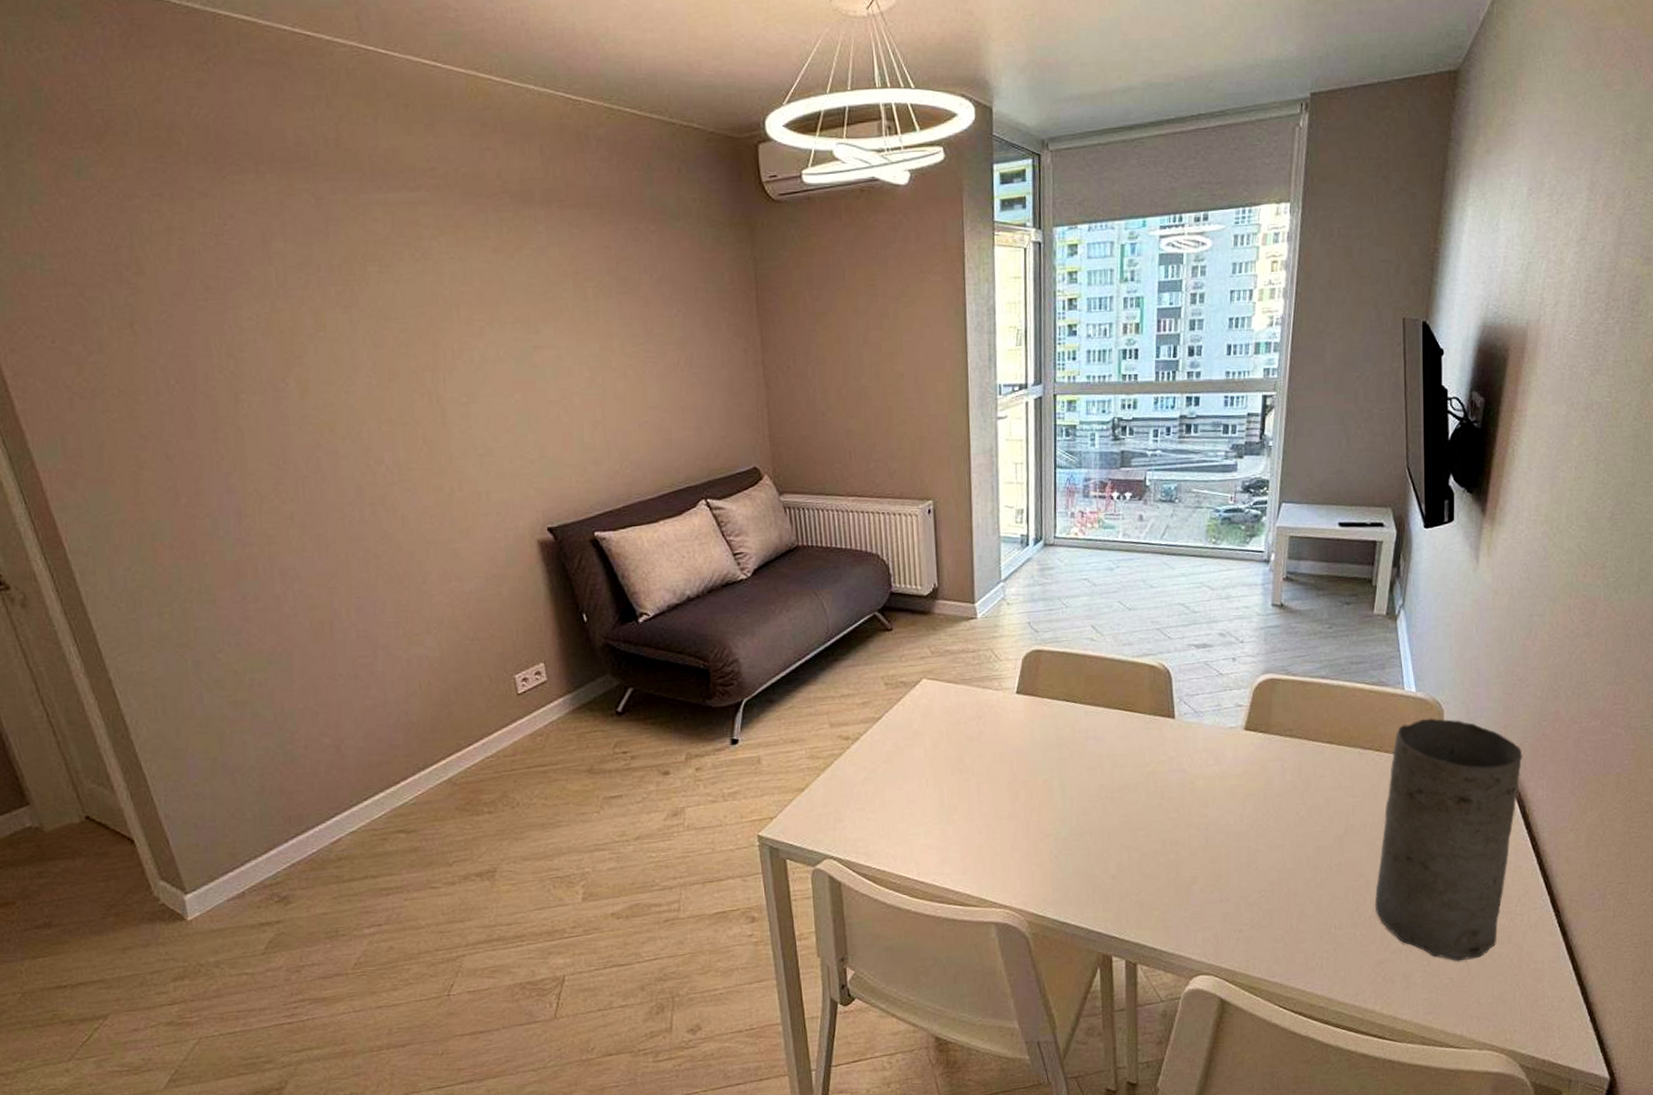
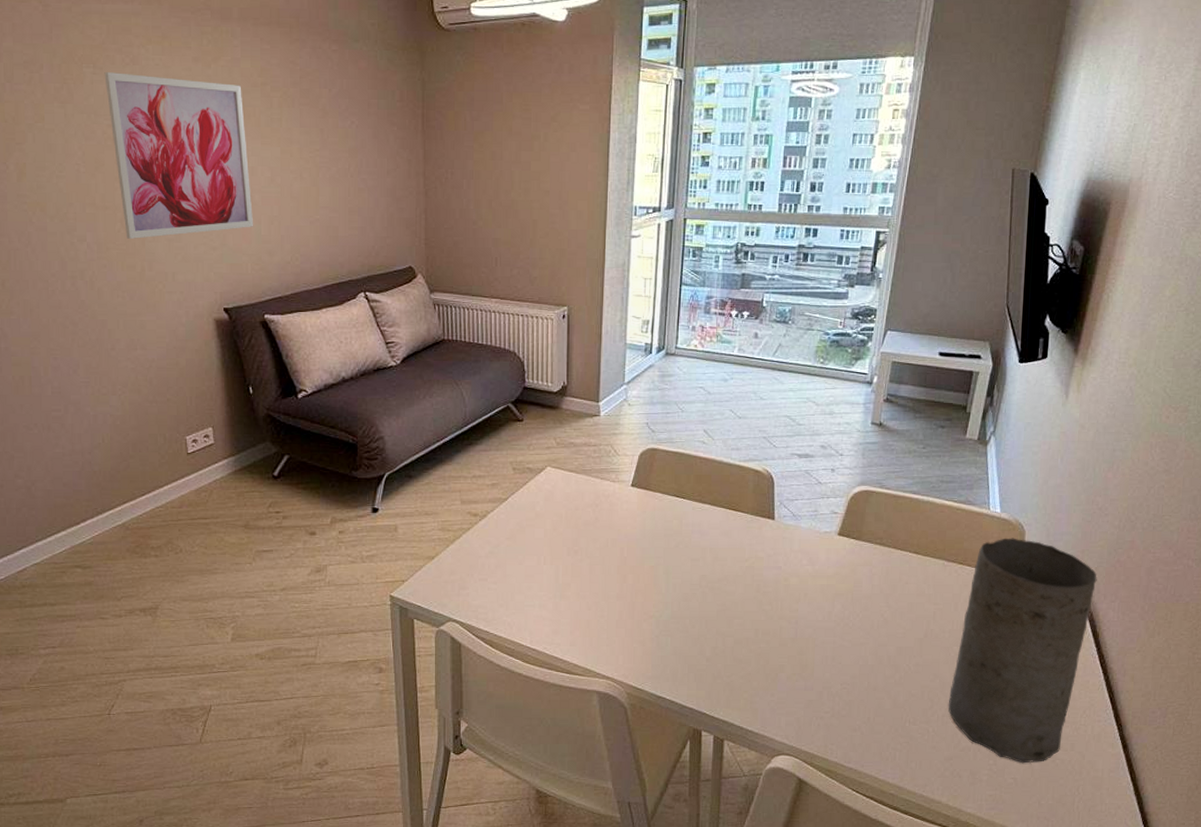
wall art: none [392,269,576,457] -> present [104,72,254,239]

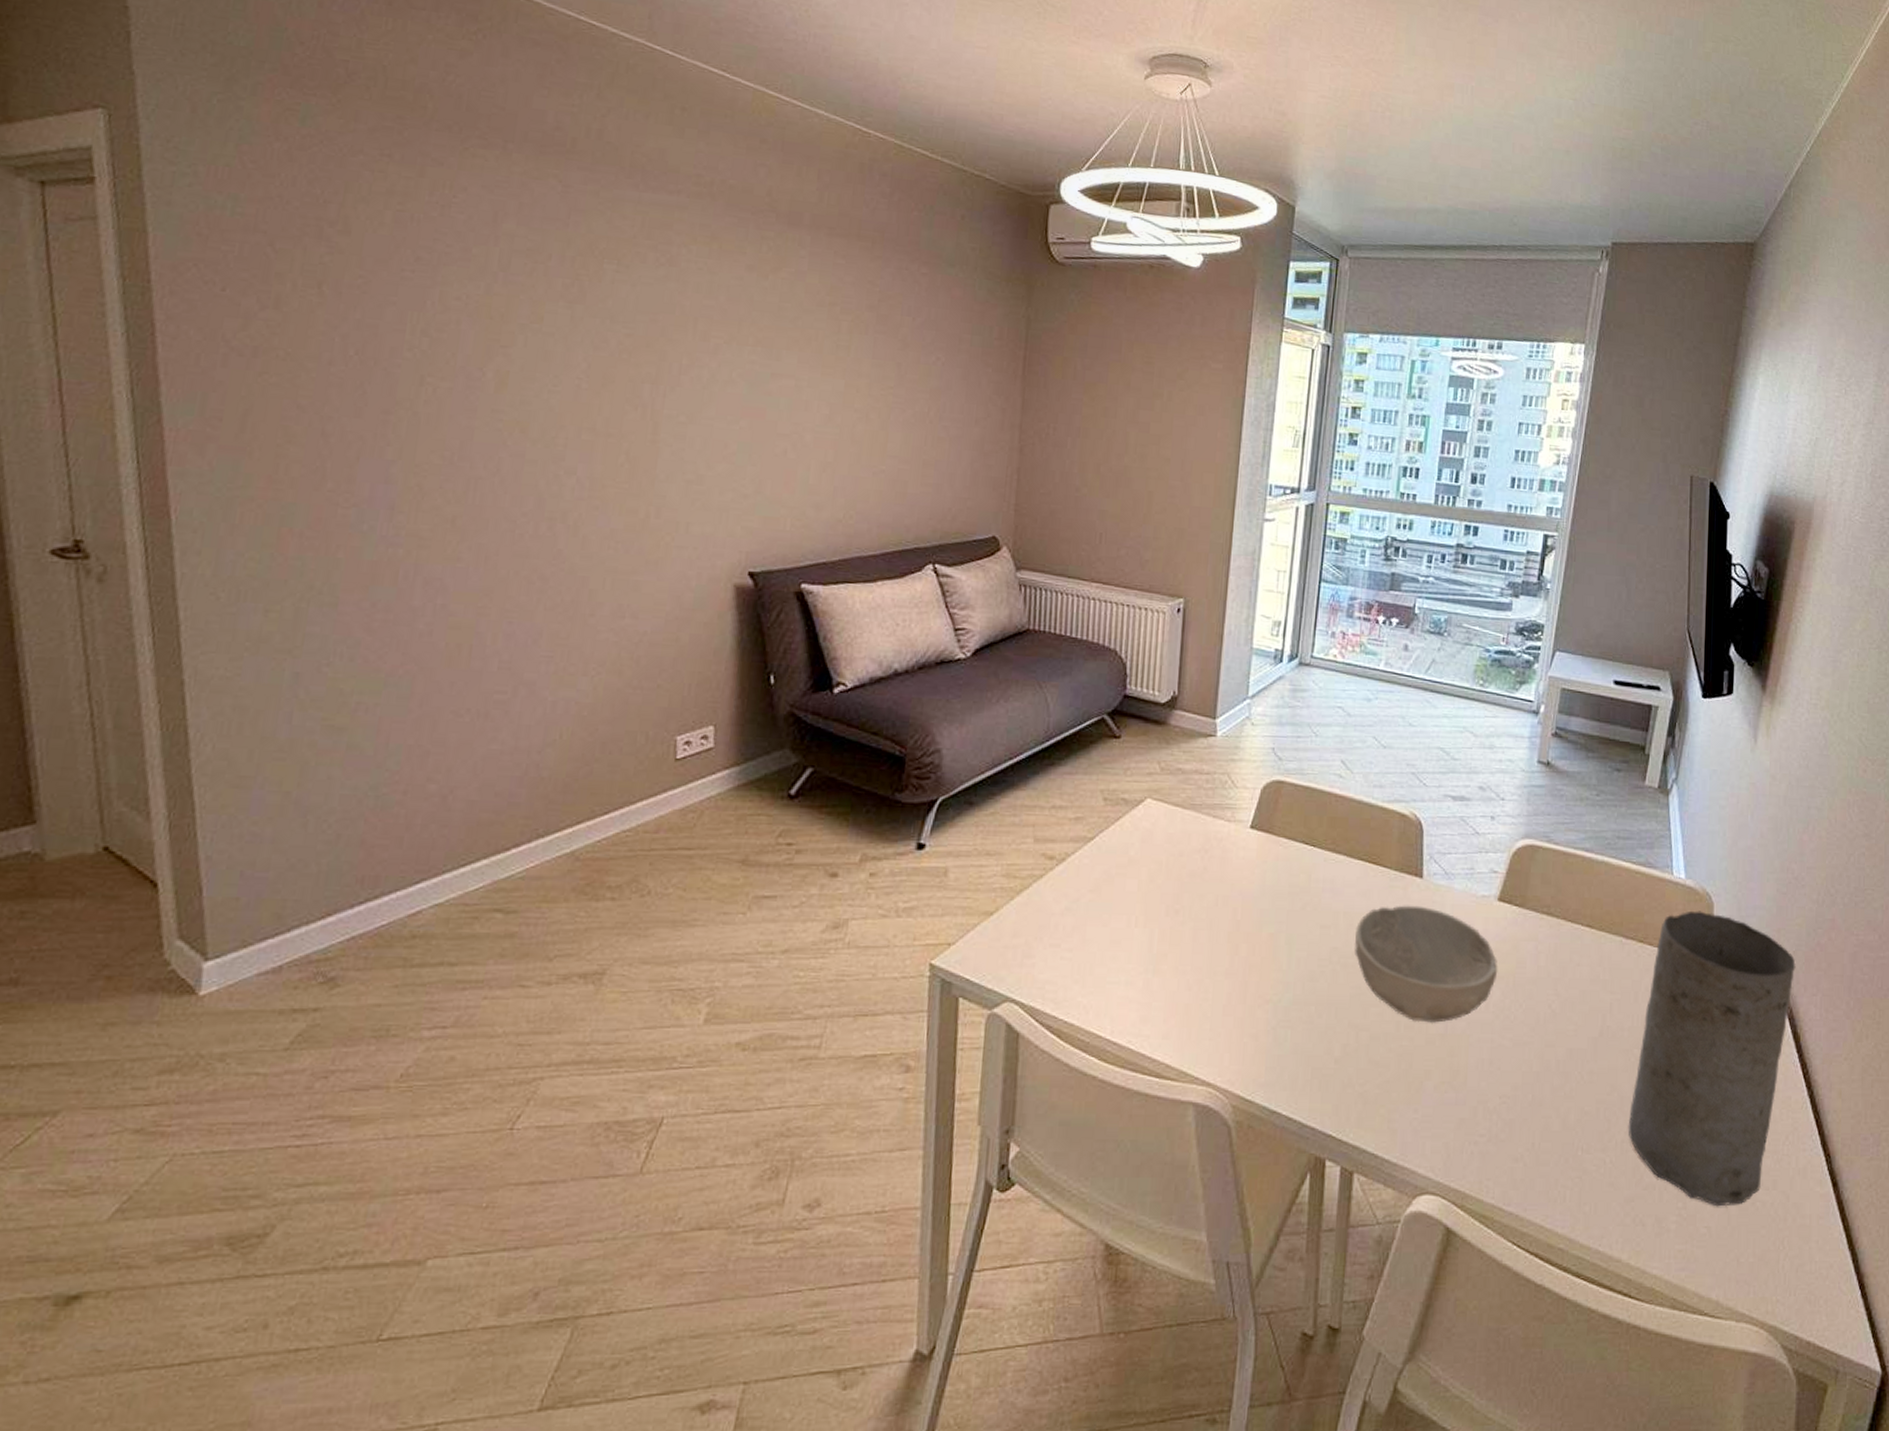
wall art: present [104,72,254,239] -> none [630,271,804,477]
bowl: none [719,541,839,630] -> present [1354,905,1498,1023]

